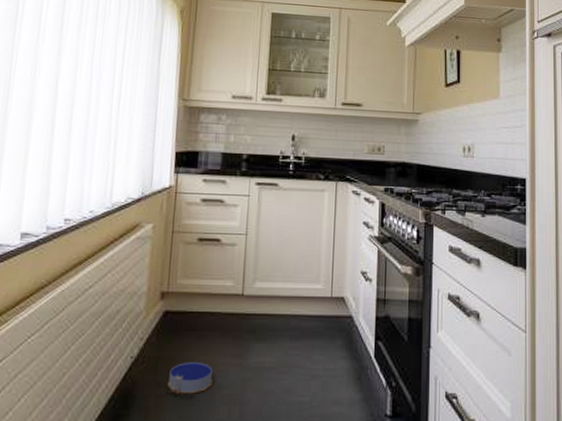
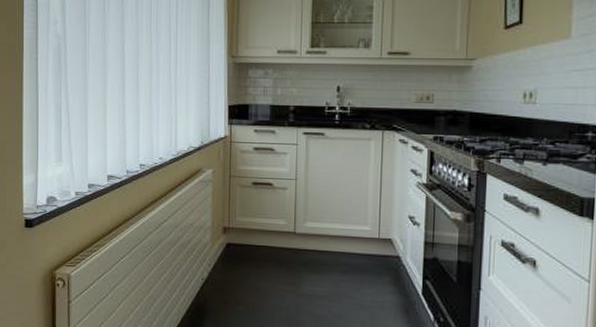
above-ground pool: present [165,362,213,399] -> none [232,286,271,316]

